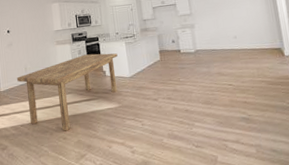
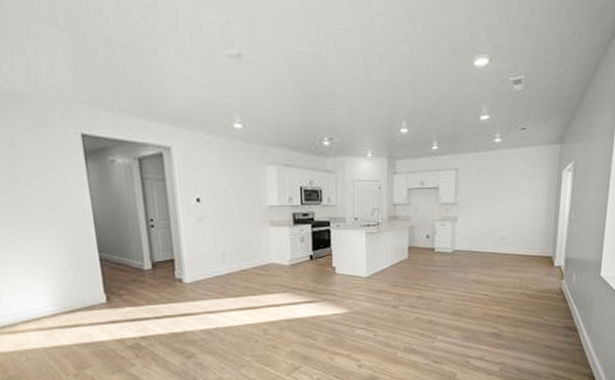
dining table: present [17,53,118,131] -> none [210,243,354,339]

